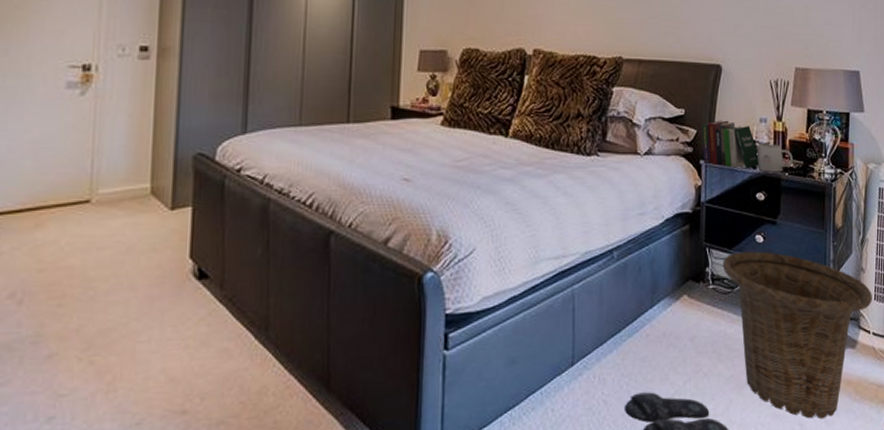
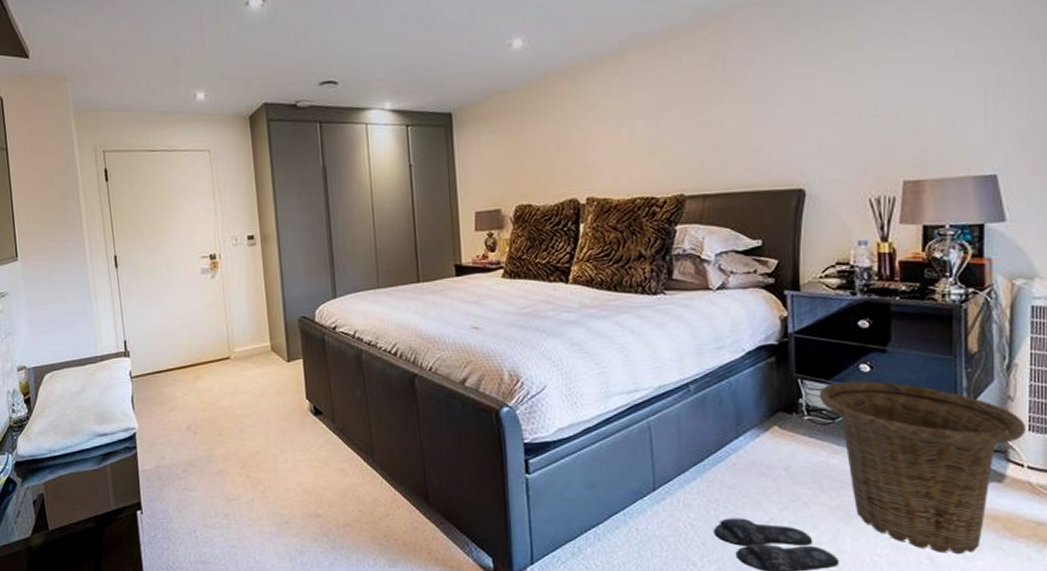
books: present [702,120,759,169] -> none [784,246,860,296]
mug: present [757,144,793,172] -> none [856,267,905,298]

